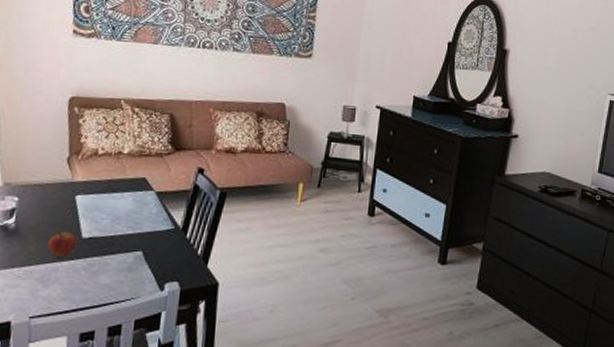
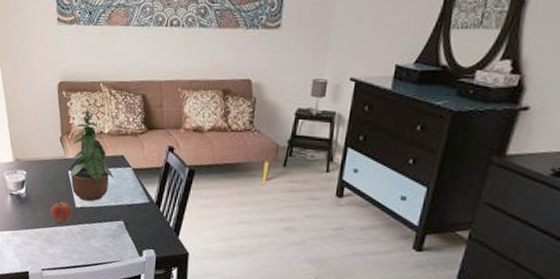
potted plant: none [76,129,134,231] -> present [69,110,115,202]

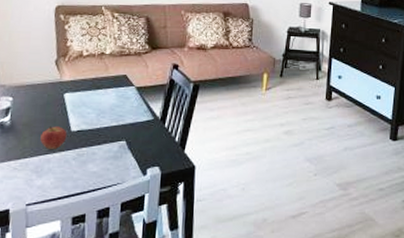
potted plant: present [69,110,115,202] -> none [65,33,117,124]

